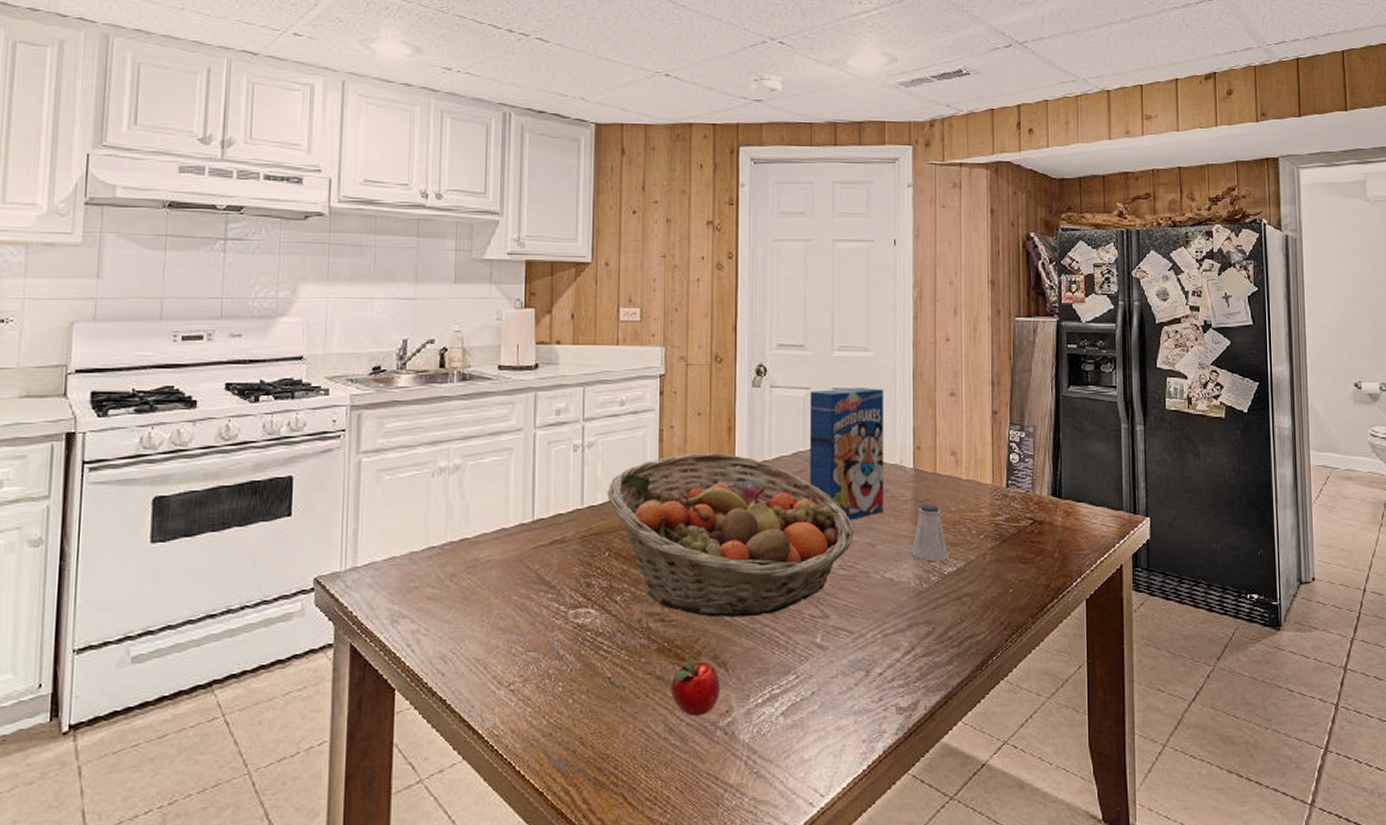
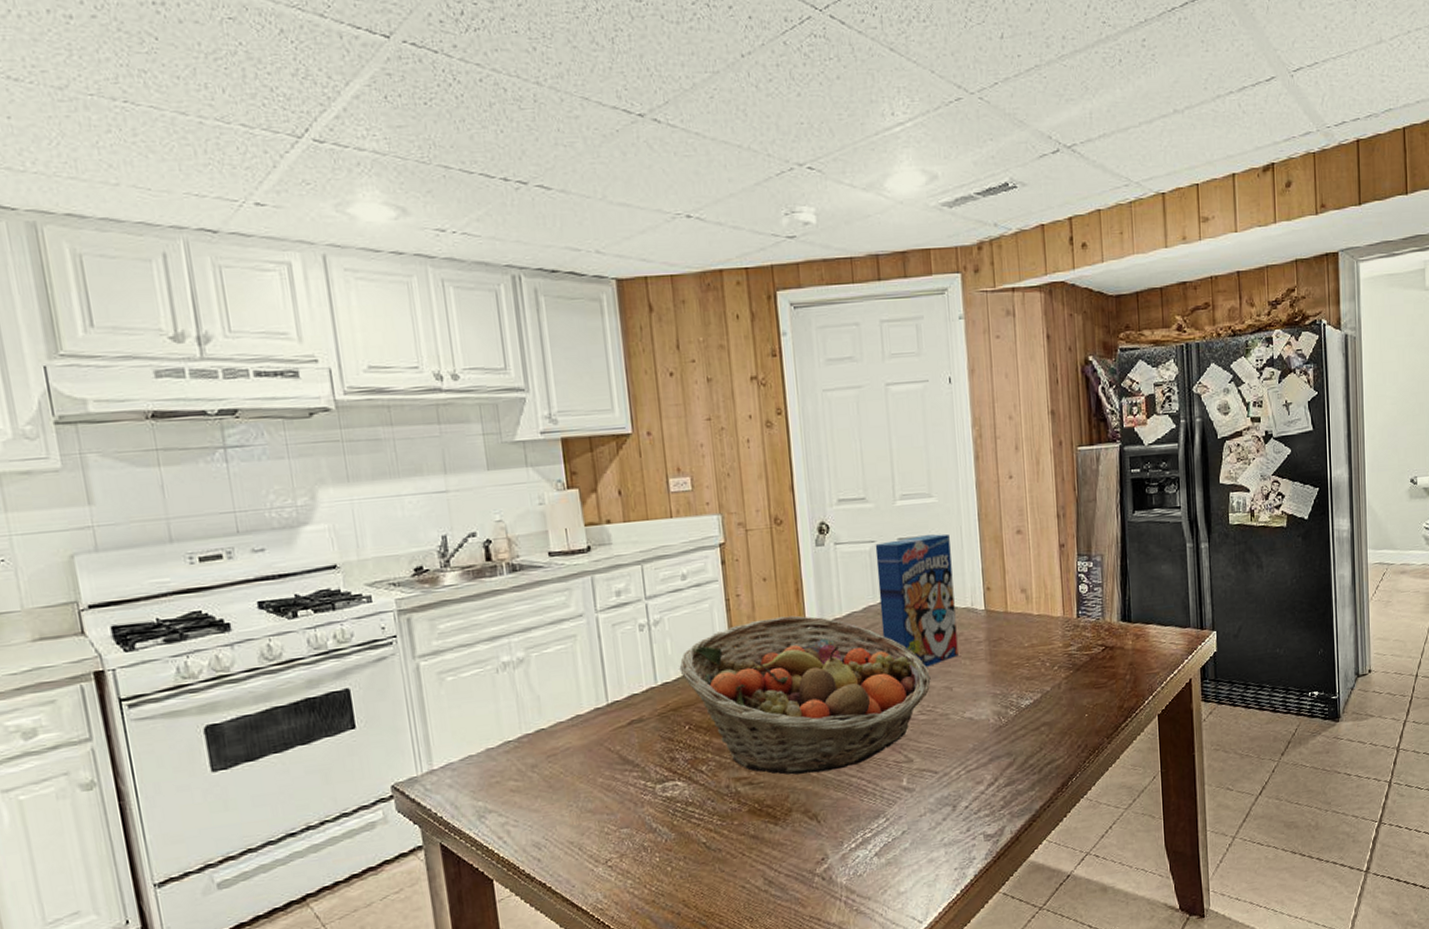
apple: present [670,660,720,716] -> none [765,816,814,868]
saltshaker: present [911,504,949,561] -> none [988,642,1025,697]

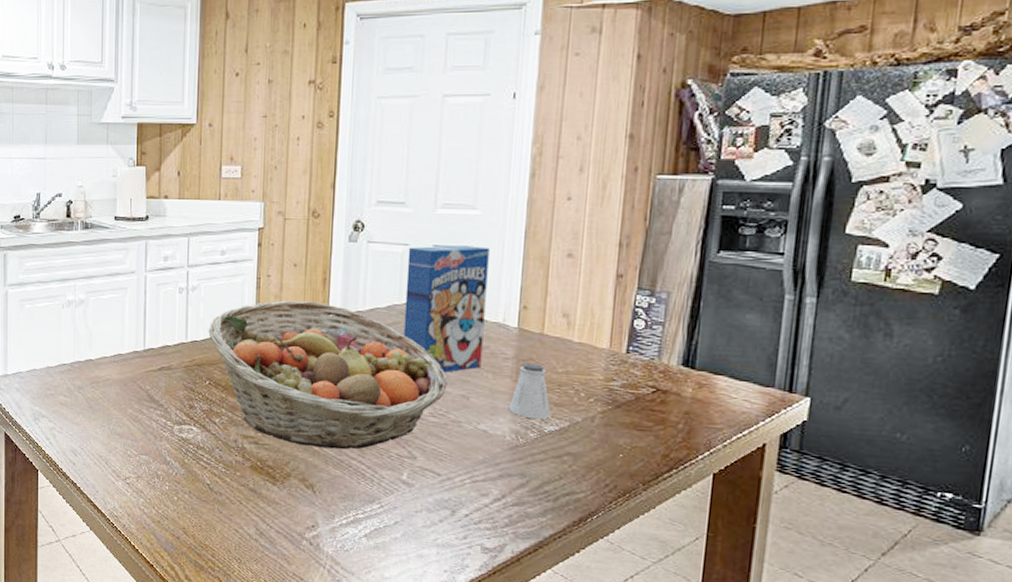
saltshaker: none [988,642,1025,697] -> present [508,363,551,419]

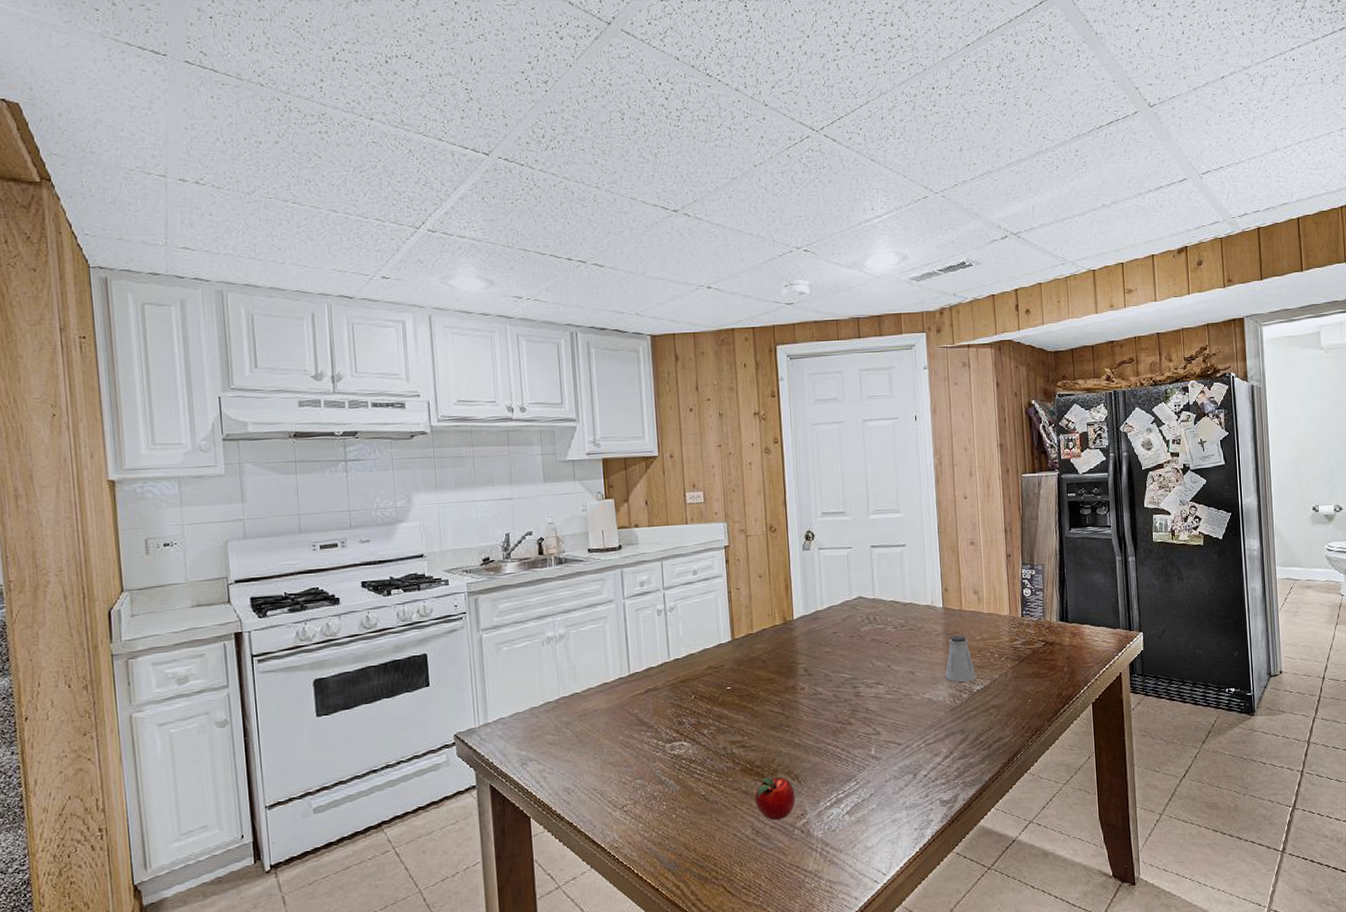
fruit basket: present [208,300,447,450] -> none [688,607,897,741]
apple: none [262,479,307,526] -> present [754,776,795,820]
cereal box: present [403,245,490,373] -> none [852,543,920,654]

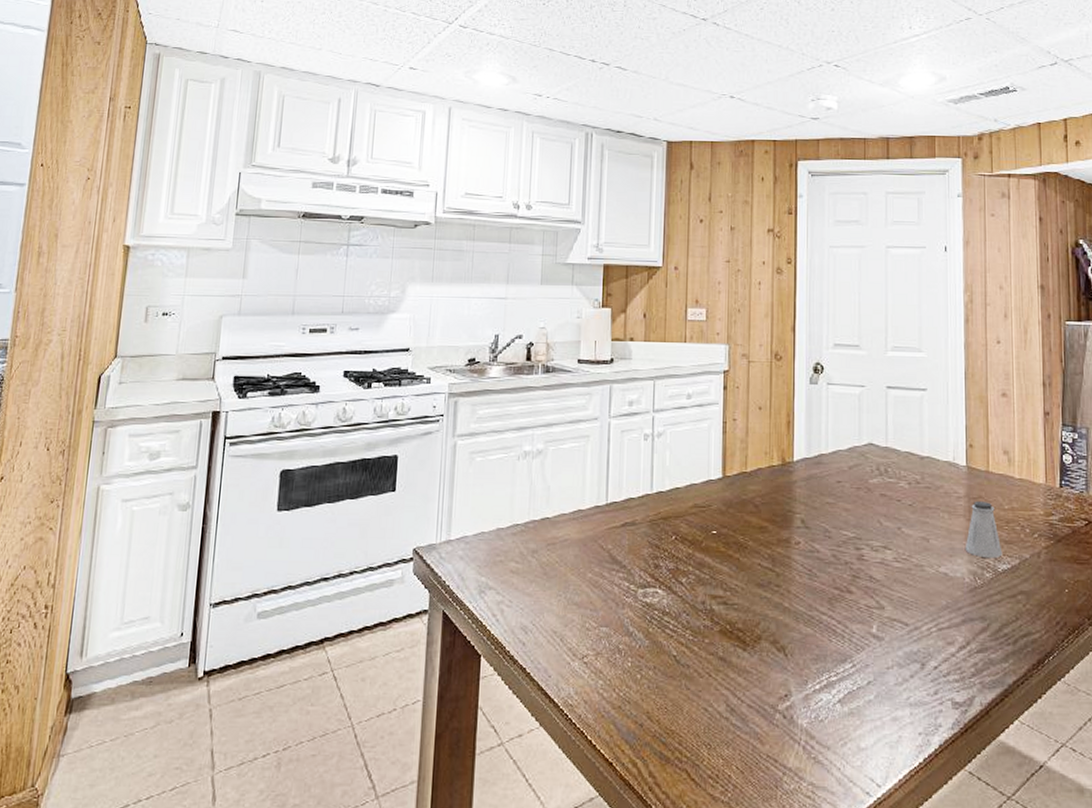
apple: present [754,776,795,820] -> none [732,643,779,698]

